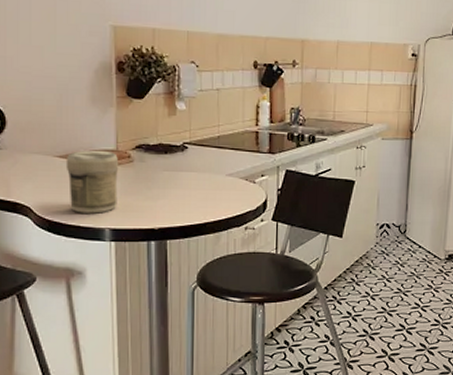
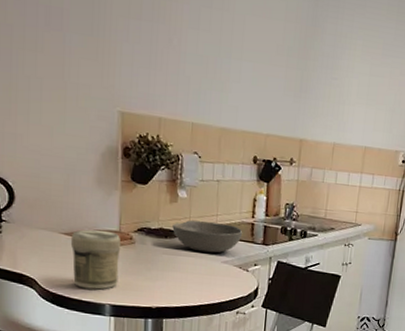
bowl: none [172,132,247,166] -> present [172,220,243,253]

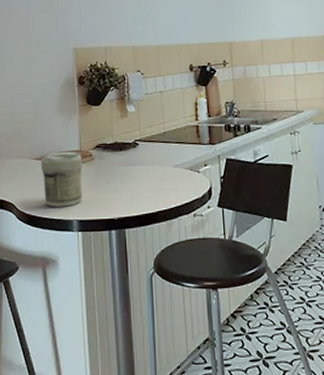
bowl: present [172,220,243,253] -> none [125,130,190,159]

